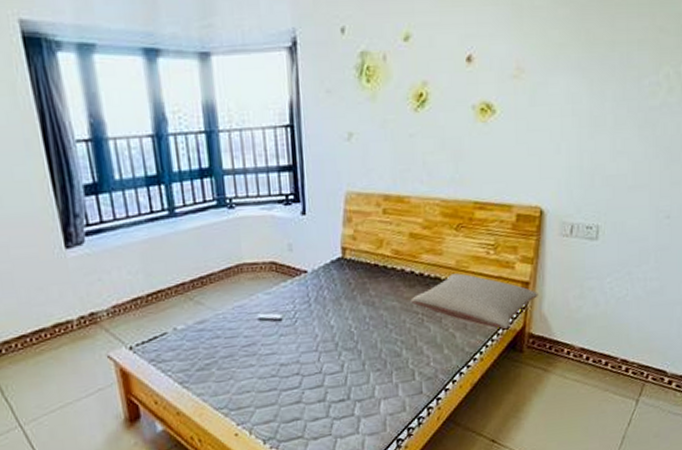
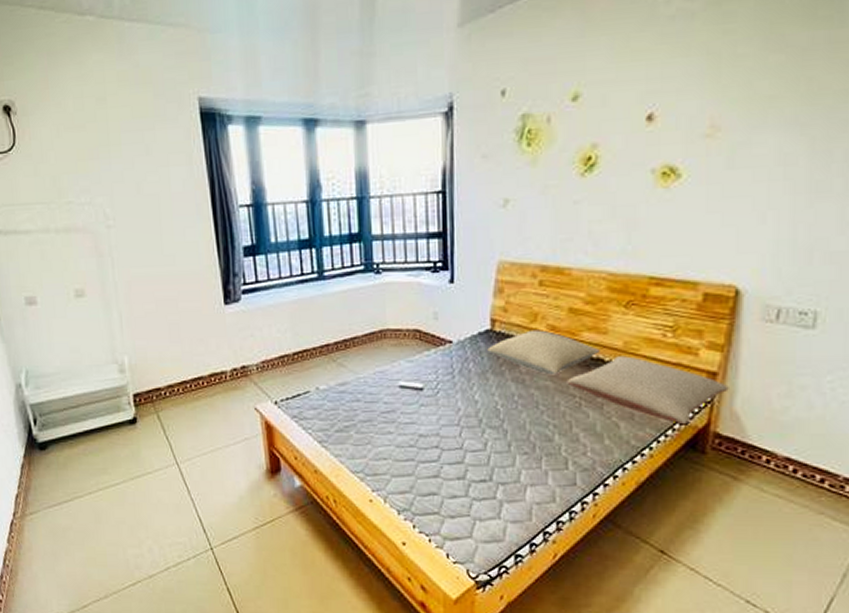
pillow: none [340,254,437,296] -> present [487,330,600,375]

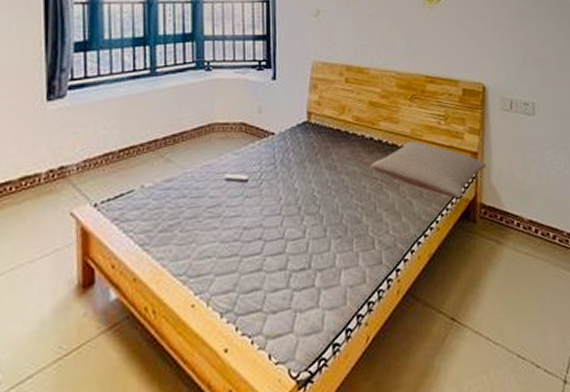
pillow: present [487,330,600,375] -> none [305,120,394,161]

